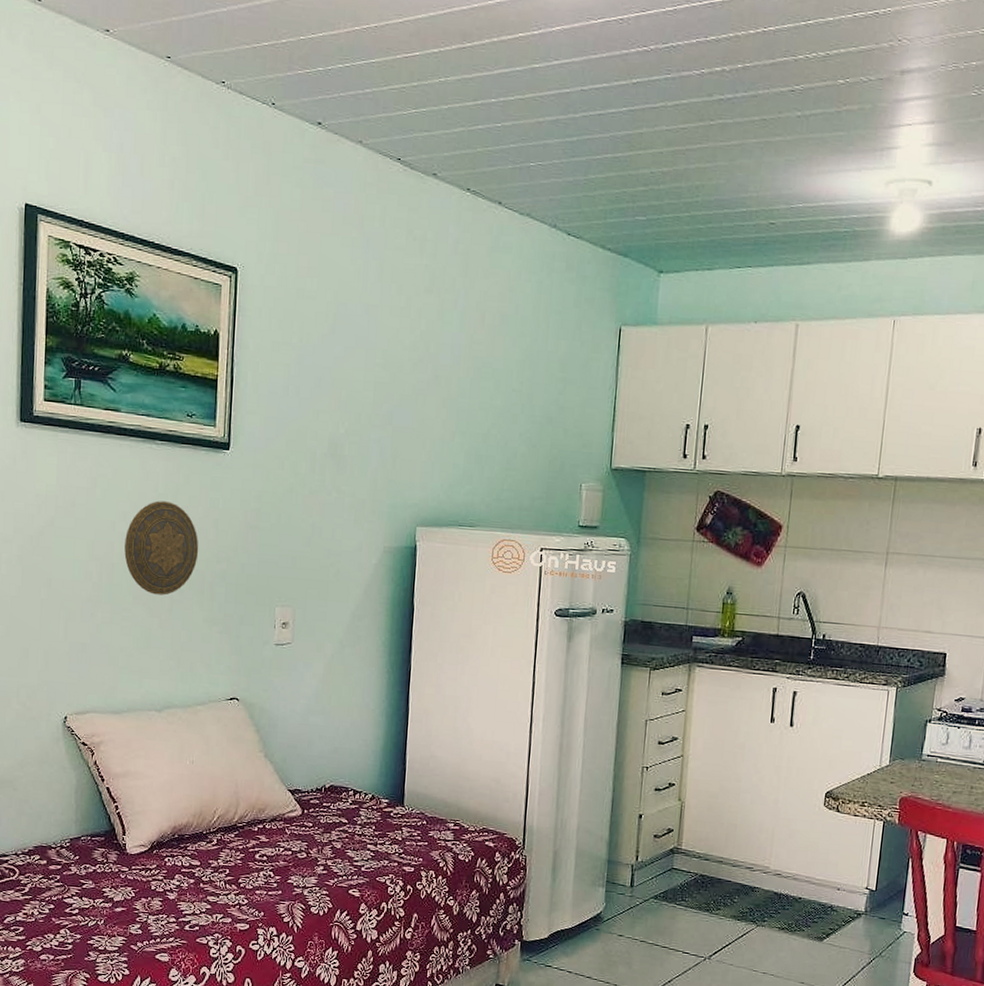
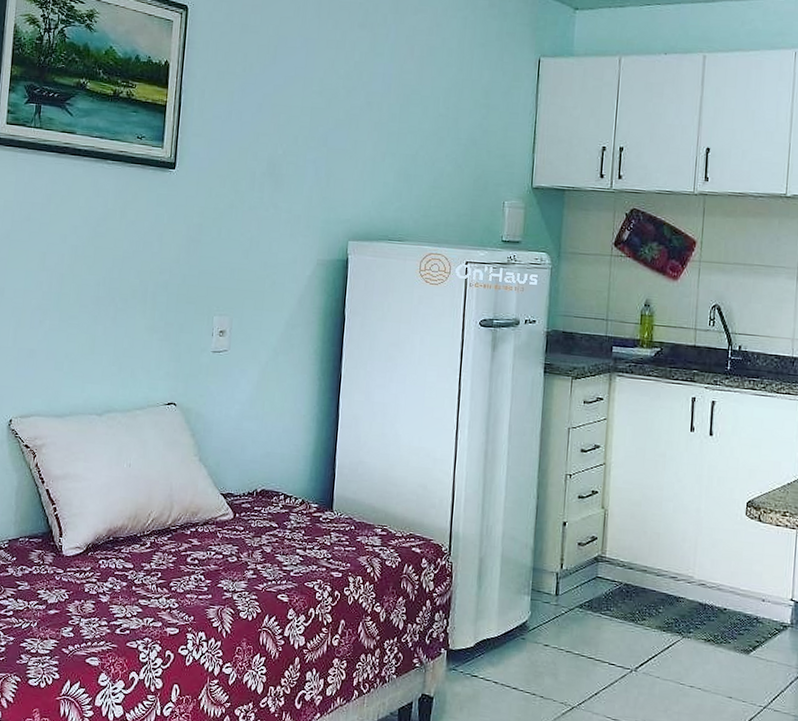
decorative plate: present [124,501,199,596] -> none [73,216,144,304]

